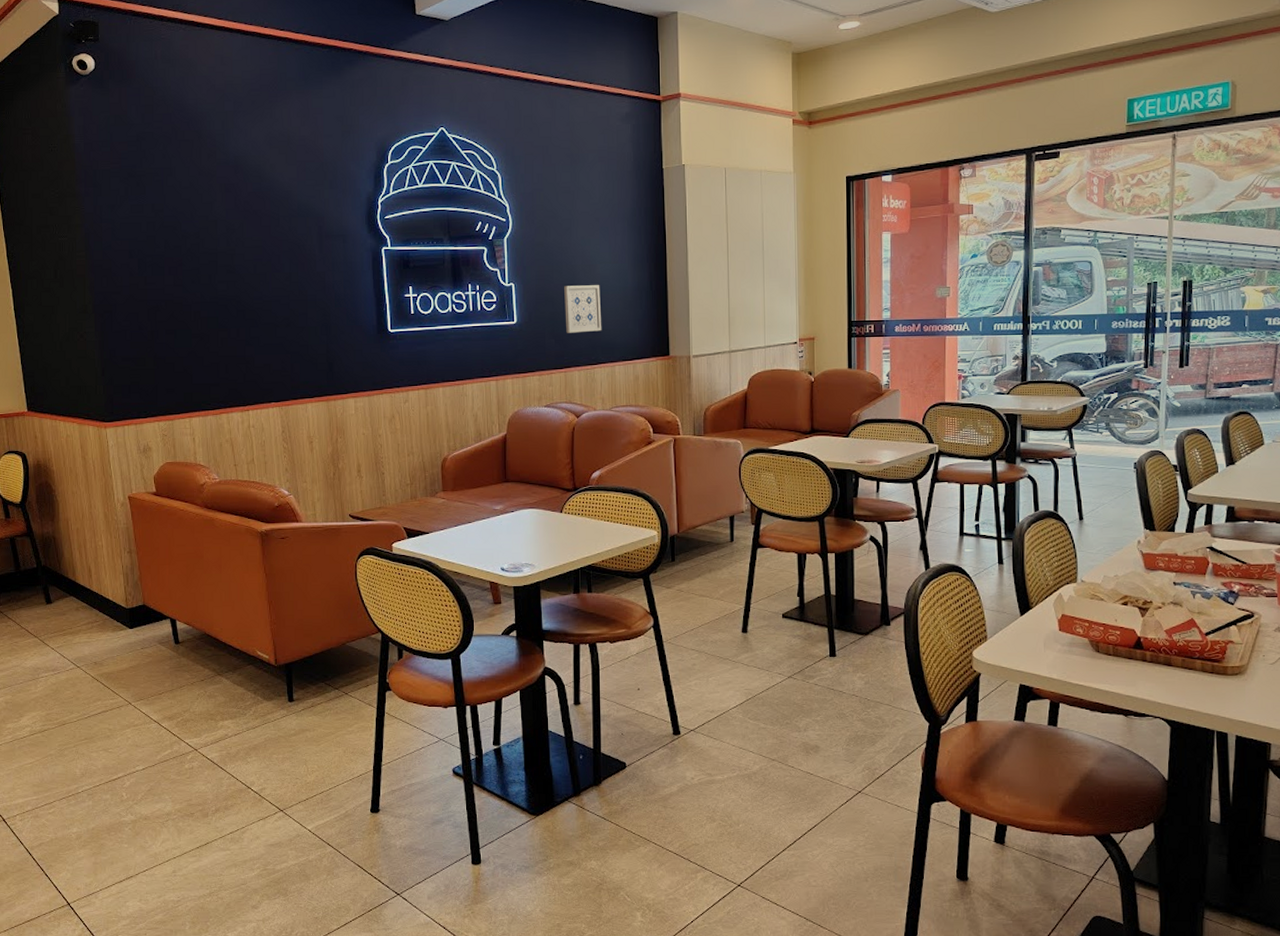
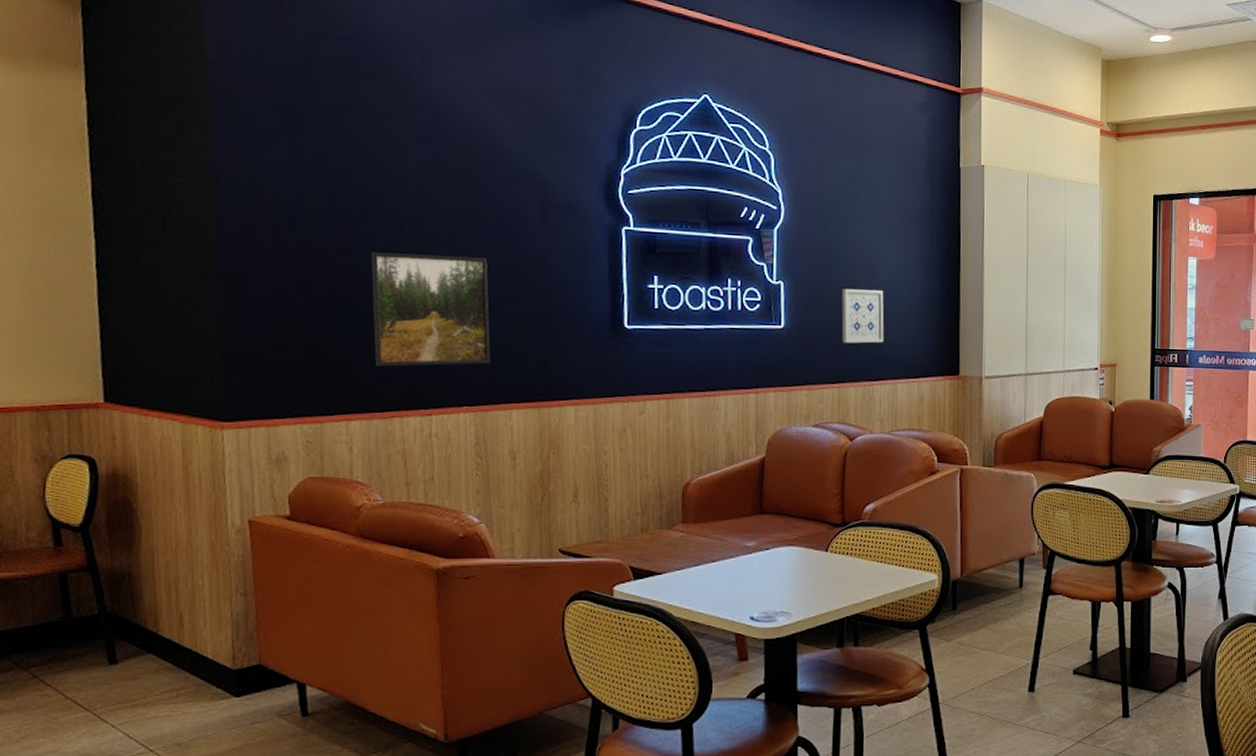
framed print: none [197,282,288,374] -> present [370,252,491,367]

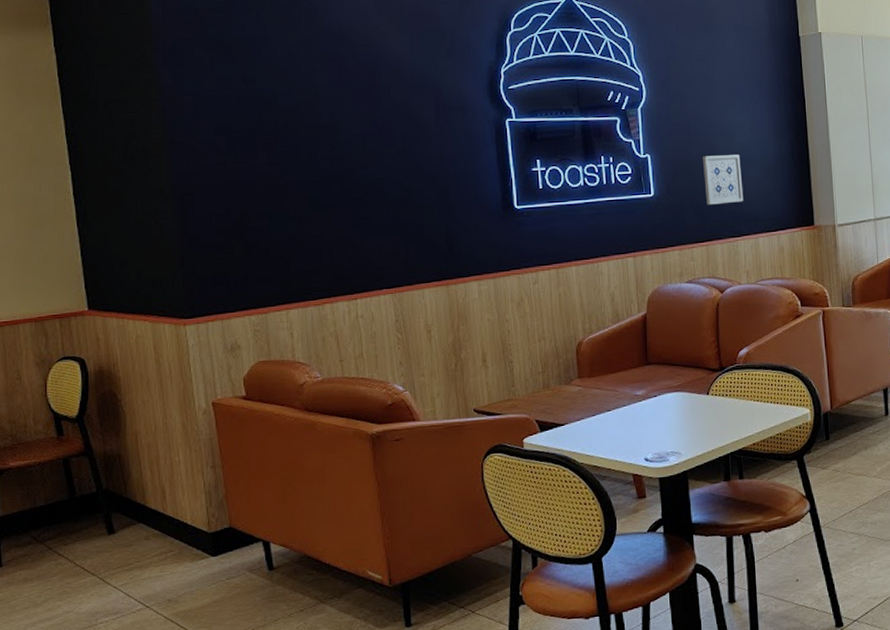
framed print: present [370,252,491,367] -> none [295,157,402,260]

